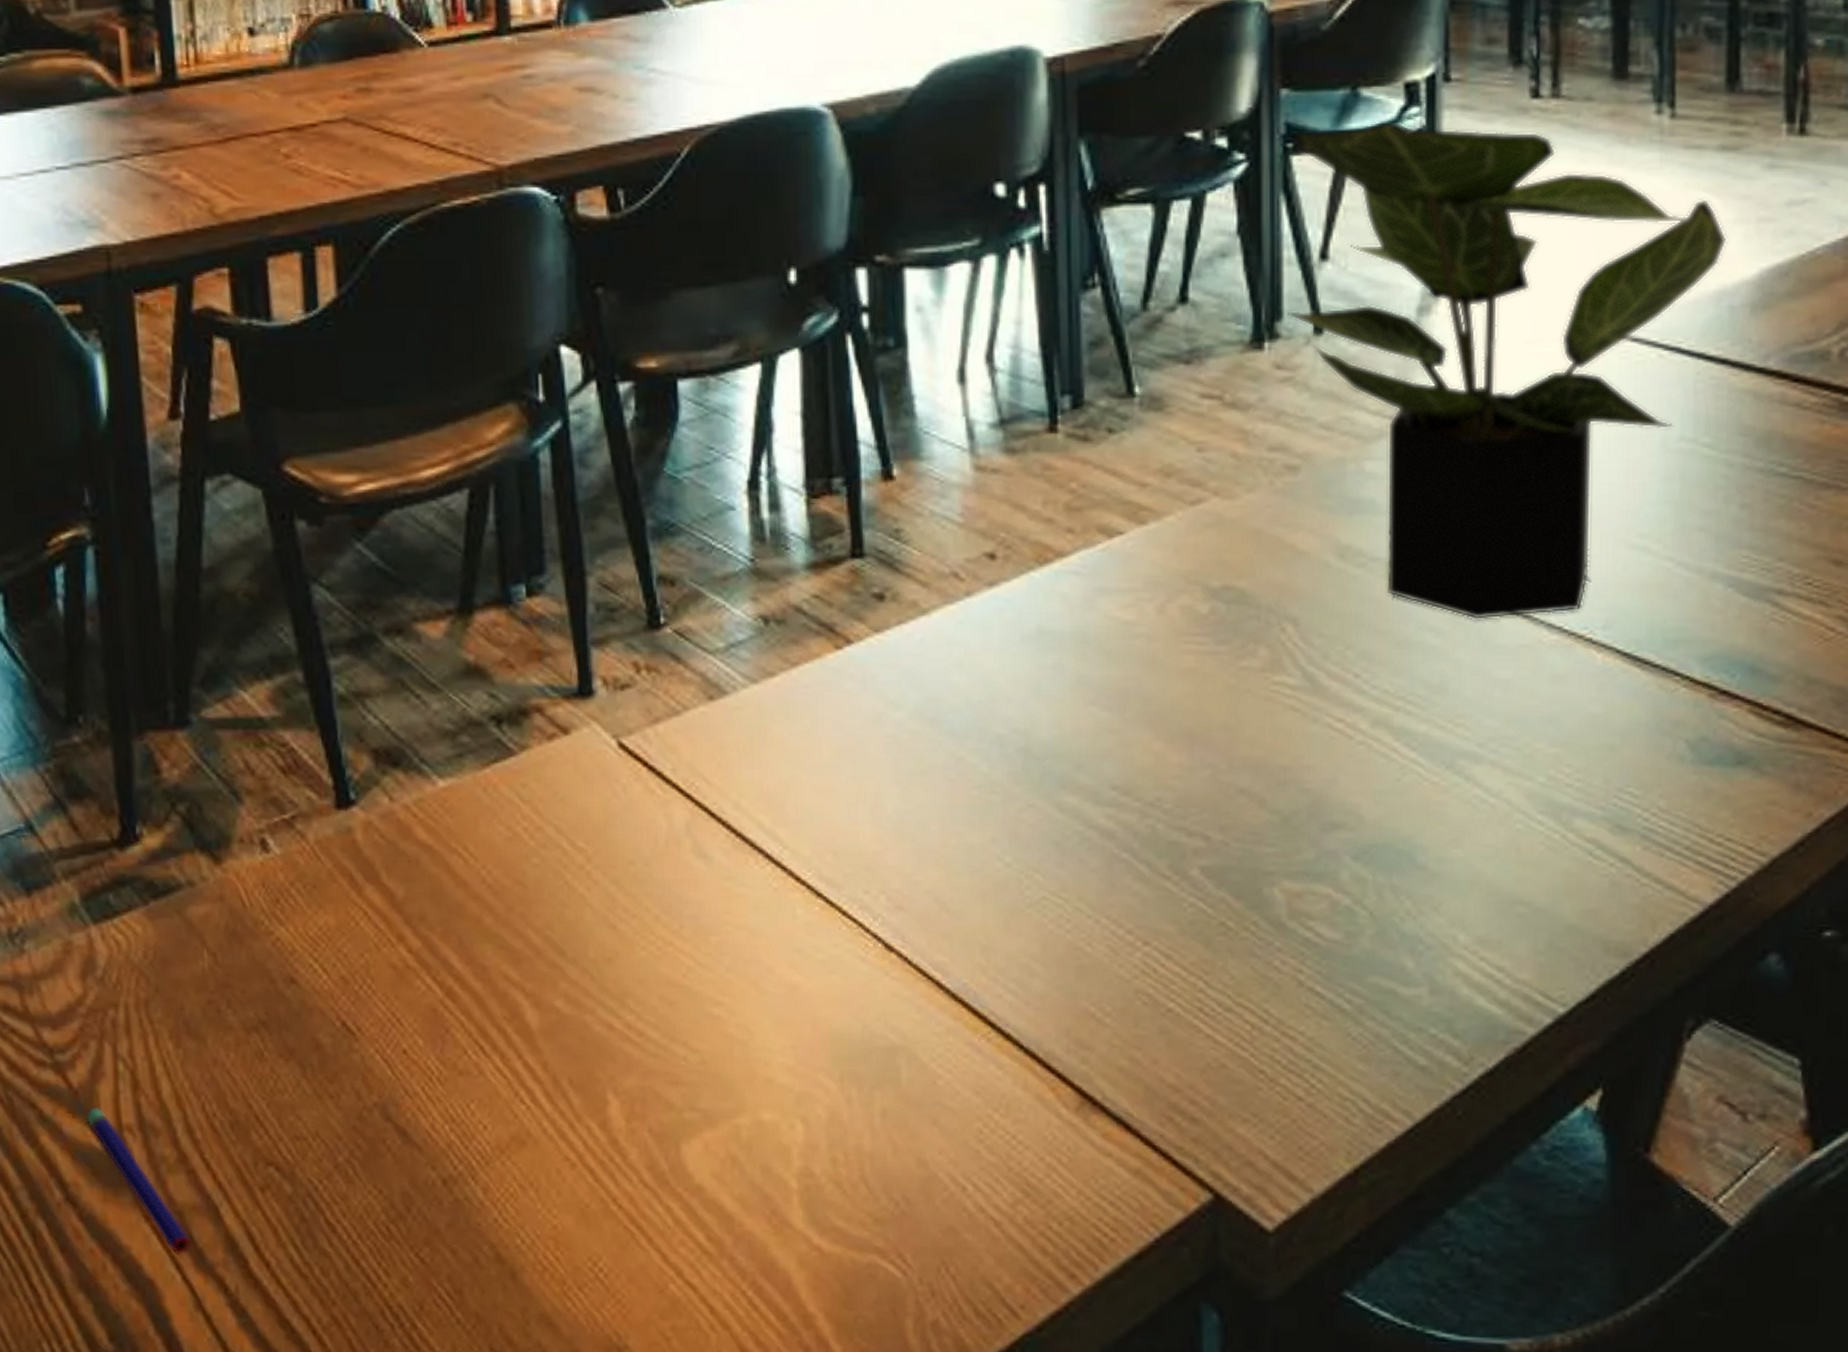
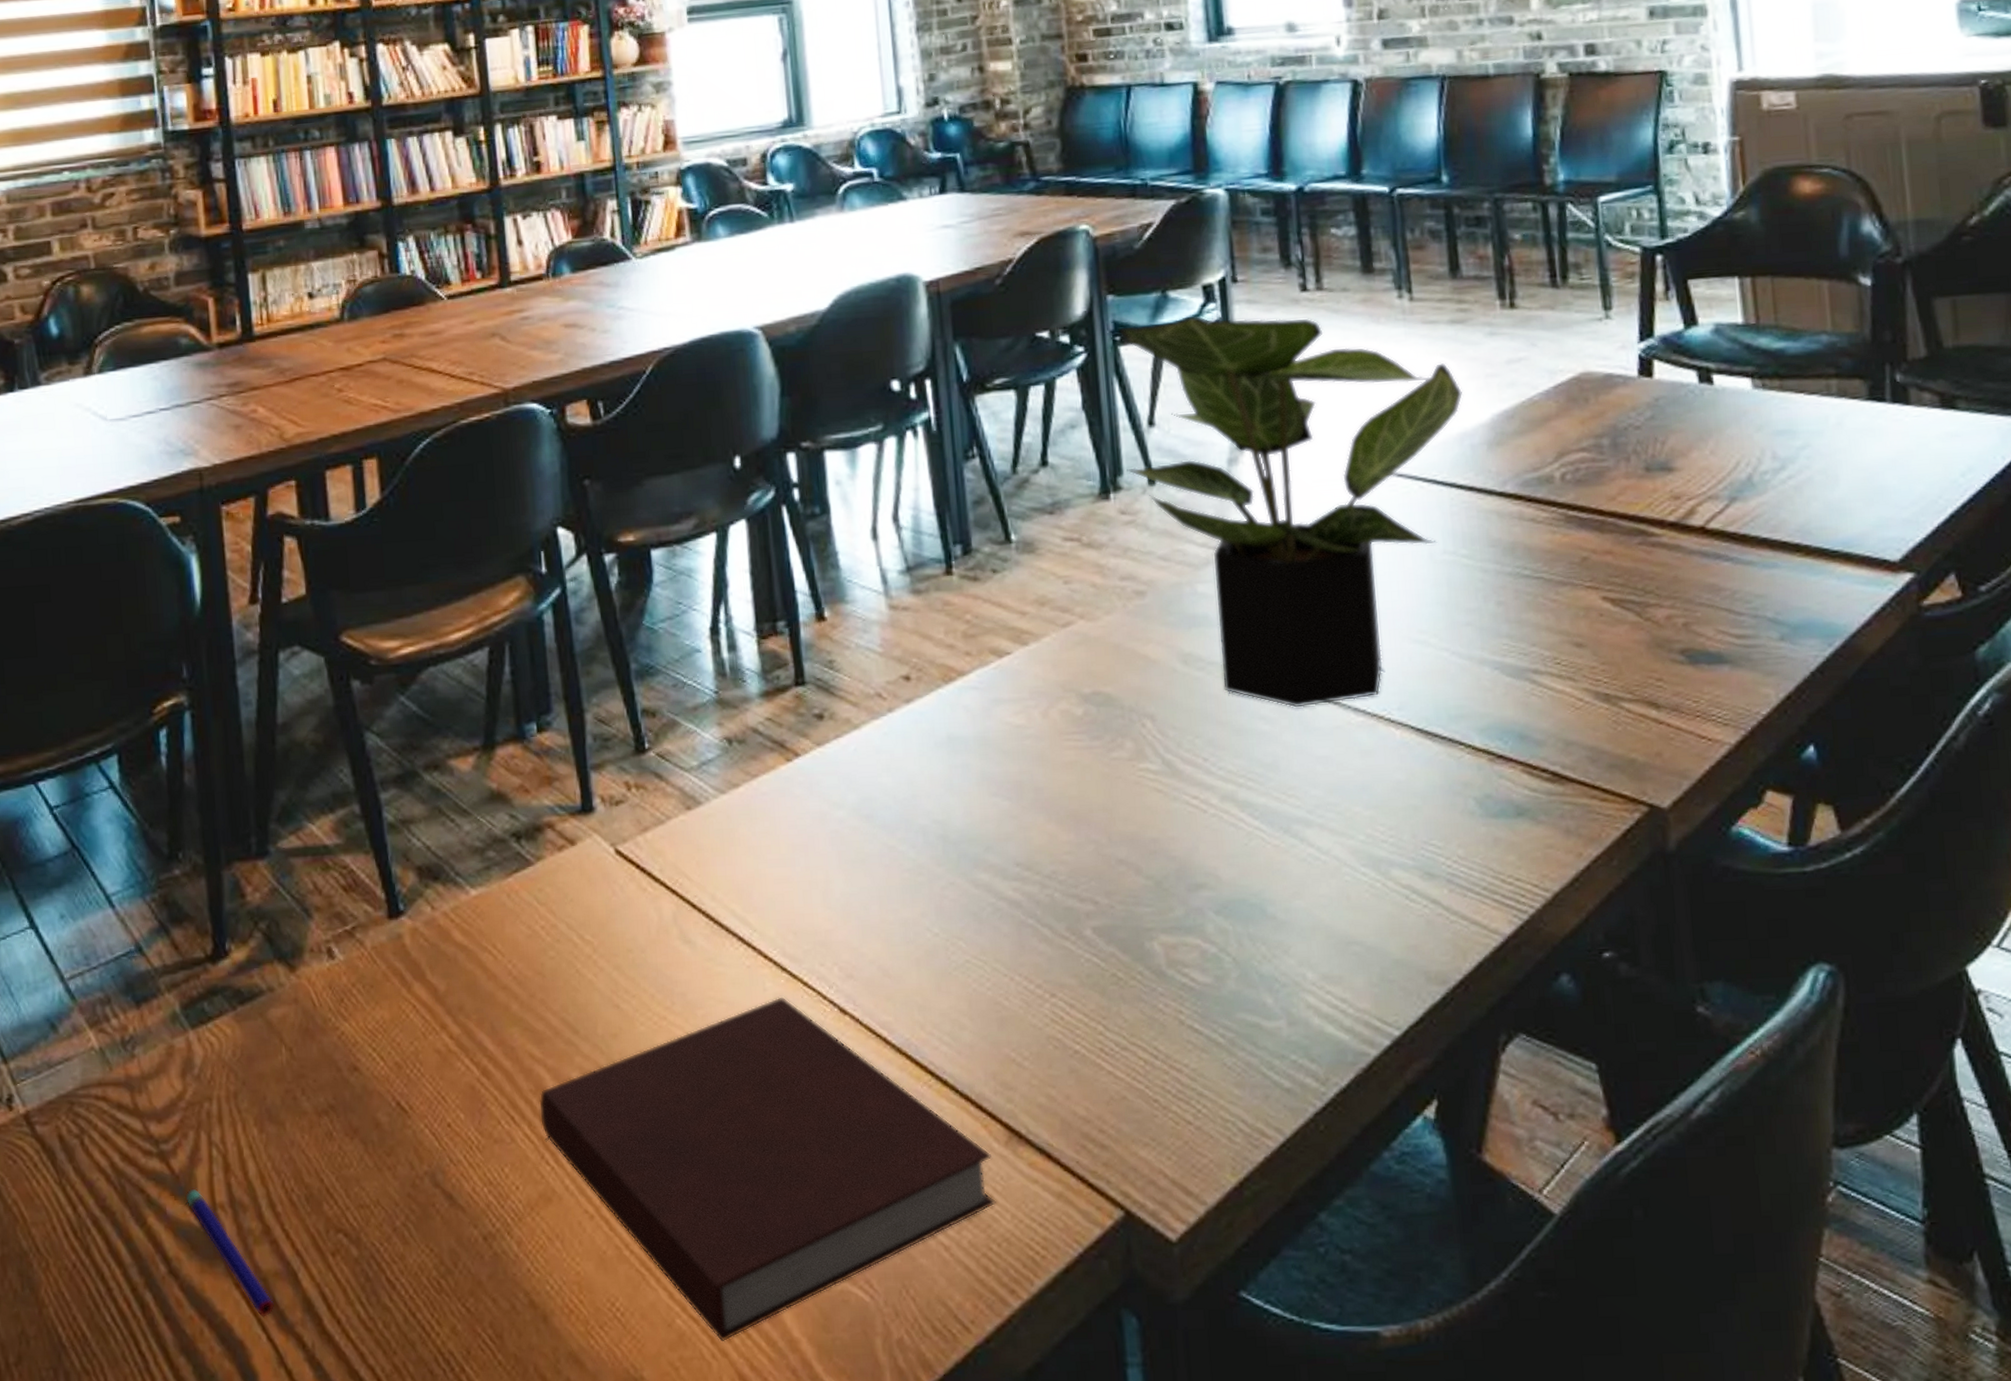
notebook: none [513,926,1060,1313] -> present [538,997,996,1342]

